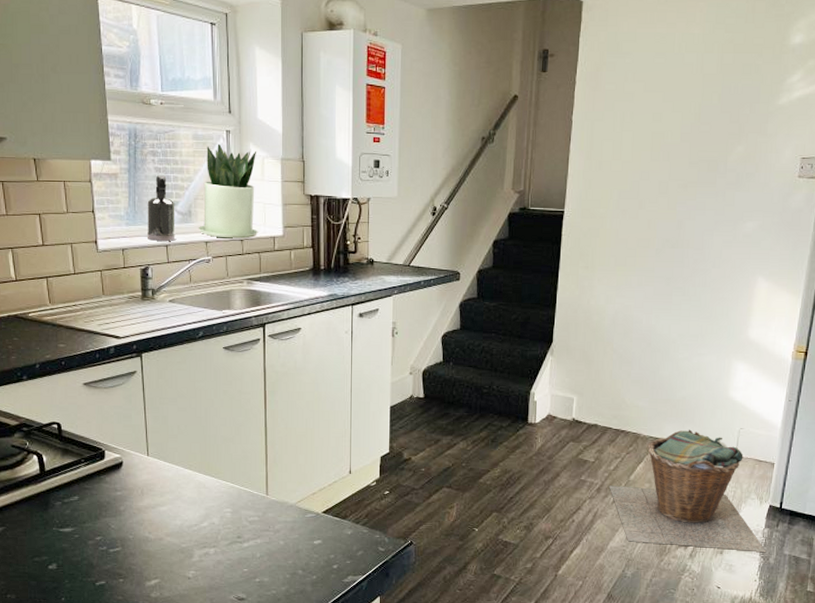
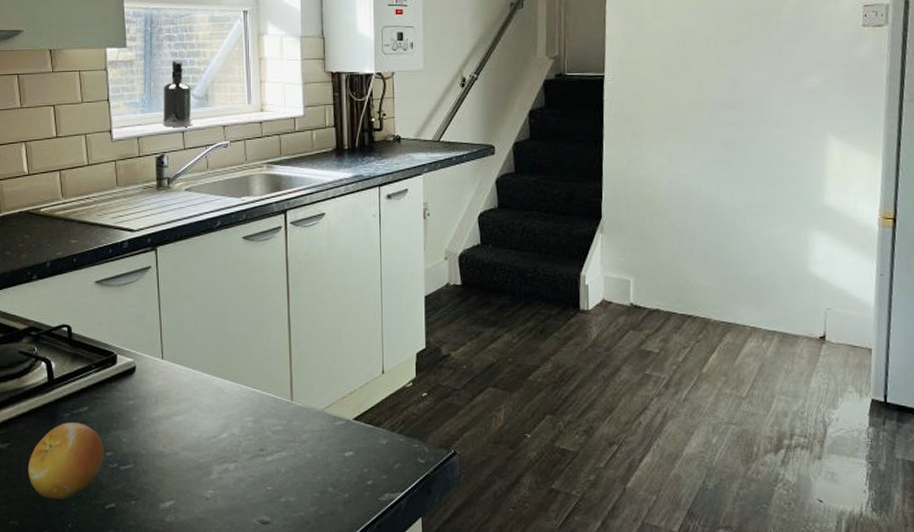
fruit: none [22,510,94,577] -> present [27,422,104,499]
planter: present [198,143,259,239] -> none [215,24,278,121]
laundry basket: present [609,429,767,553] -> none [678,312,874,457]

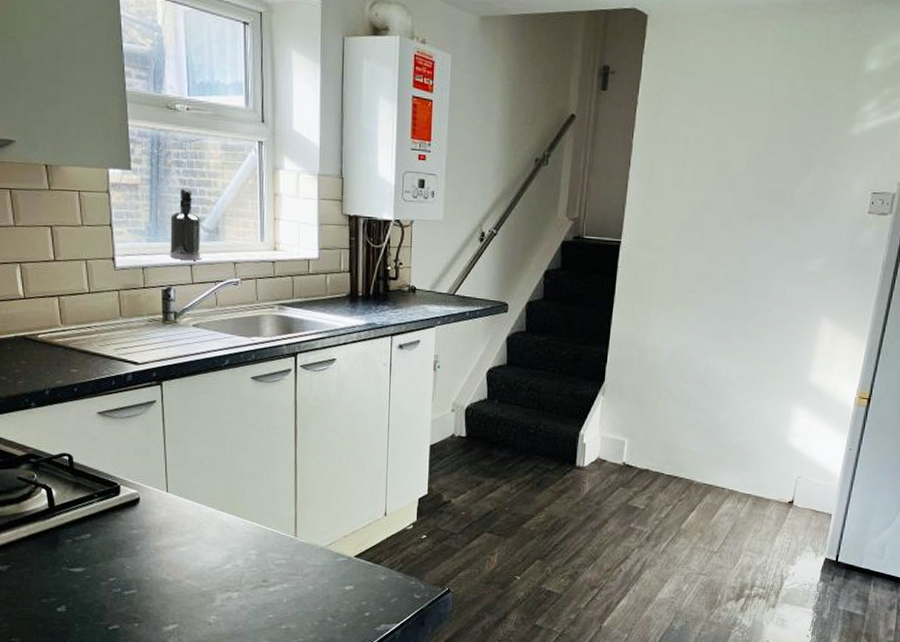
fruit: present [27,422,104,499] -> none [29,548,107,620]

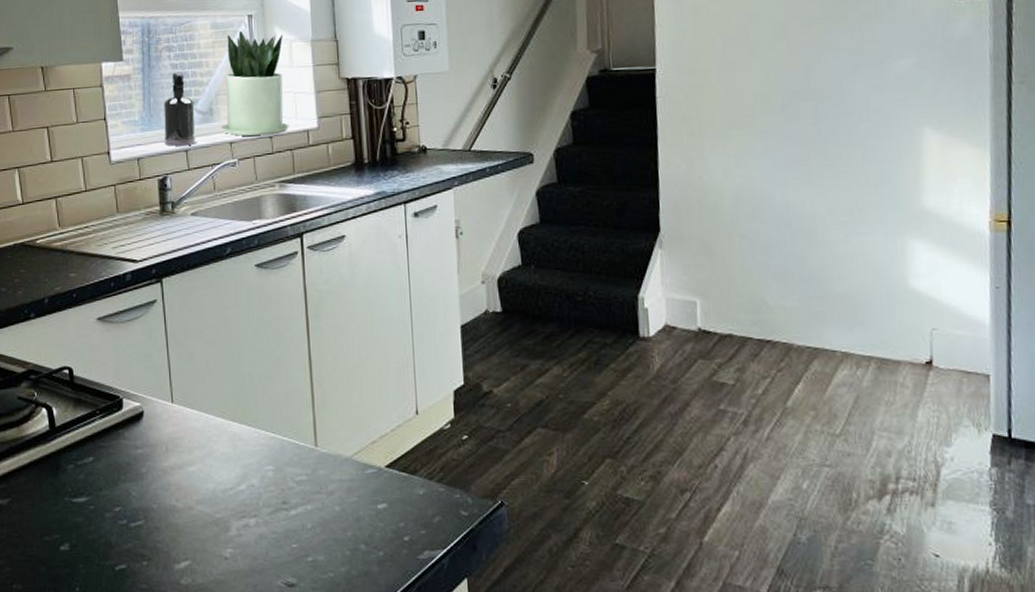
planter: none [225,155,292,260] -> present [220,30,290,137]

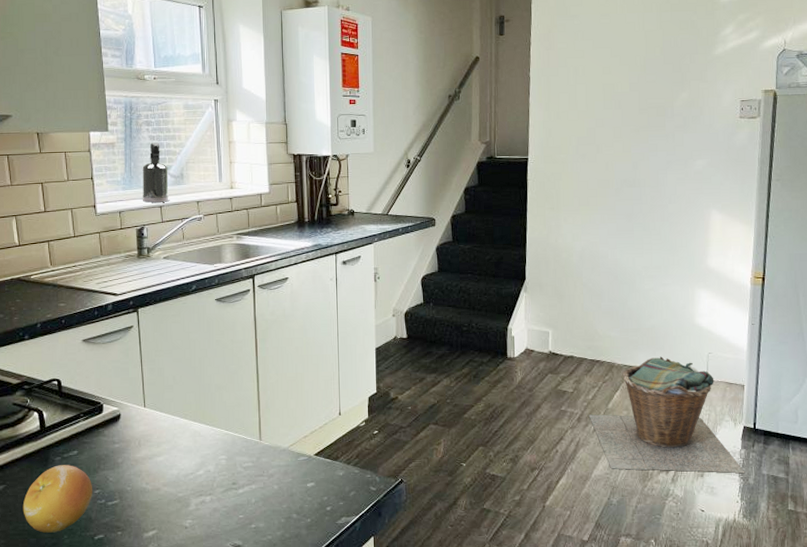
fruit: none [30,475,112,560] -> present [22,465,92,533]
planter: present [220,30,290,137] -> none [189,112,246,198]
laundry basket: none [758,334,1000,503] -> present [588,356,745,474]

